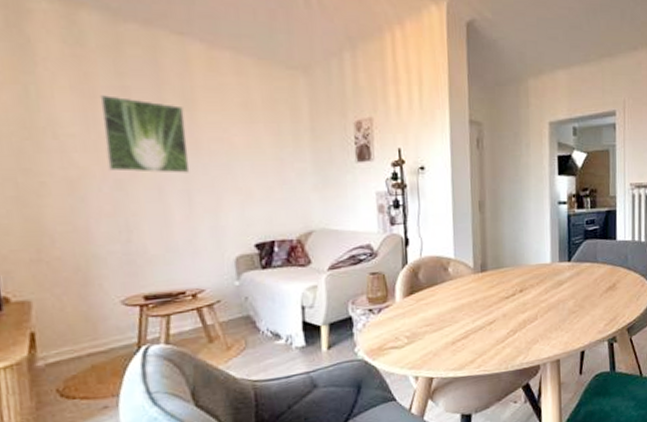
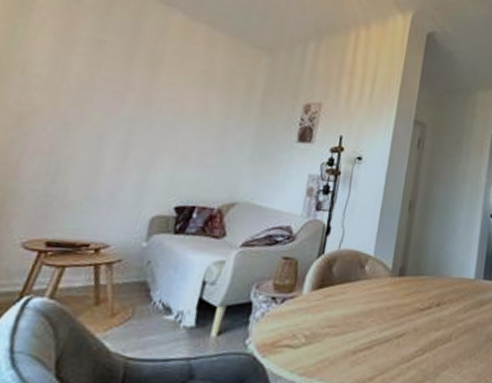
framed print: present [99,95,190,173] -> none [60,44,149,126]

